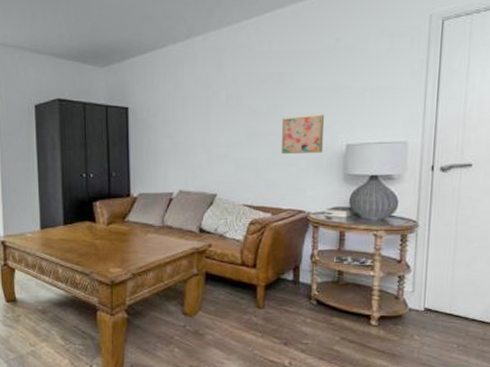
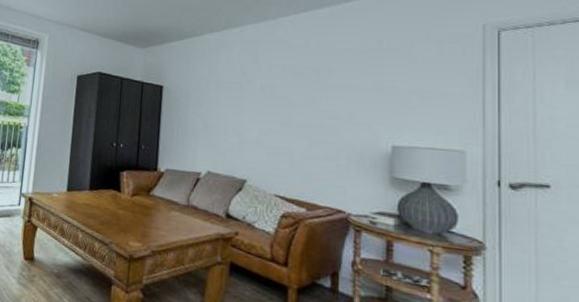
wall art: present [282,115,325,155] -> none [319,111,367,151]

